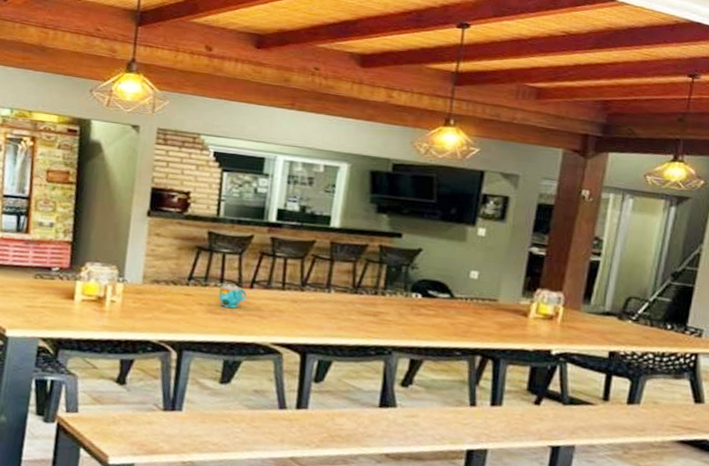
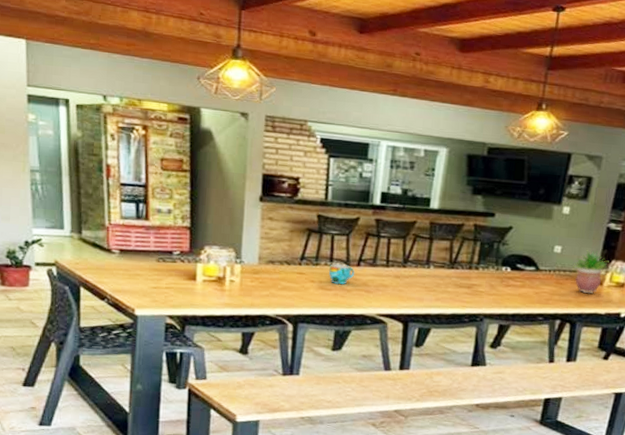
potted plant: none [492,276,534,327] -> present [572,250,609,294]

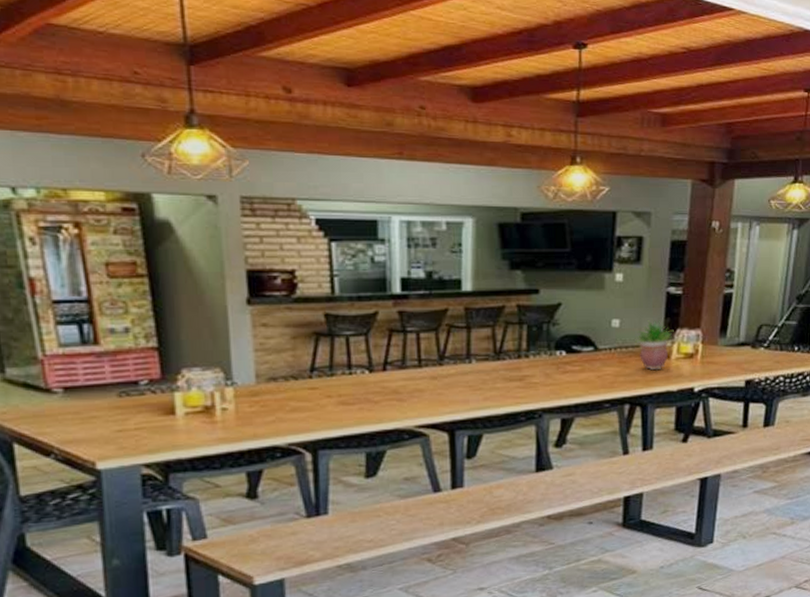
cup: present [328,263,355,285] -> none [347,370,382,397]

